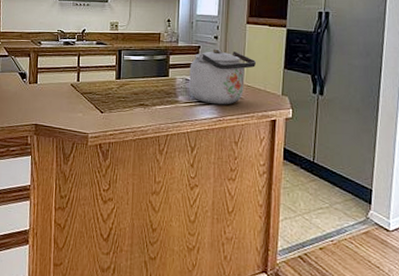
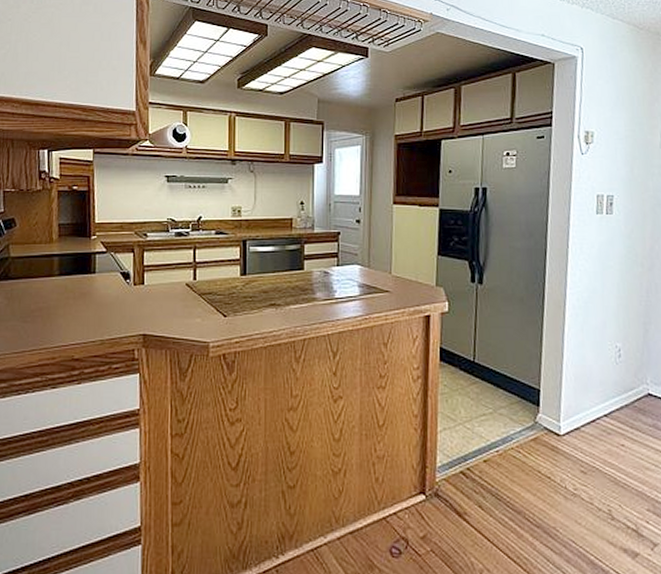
kettle: present [189,49,257,105] -> none [328,234,406,301]

